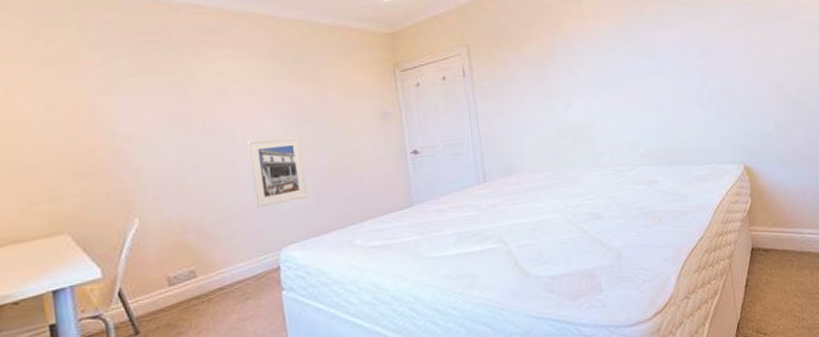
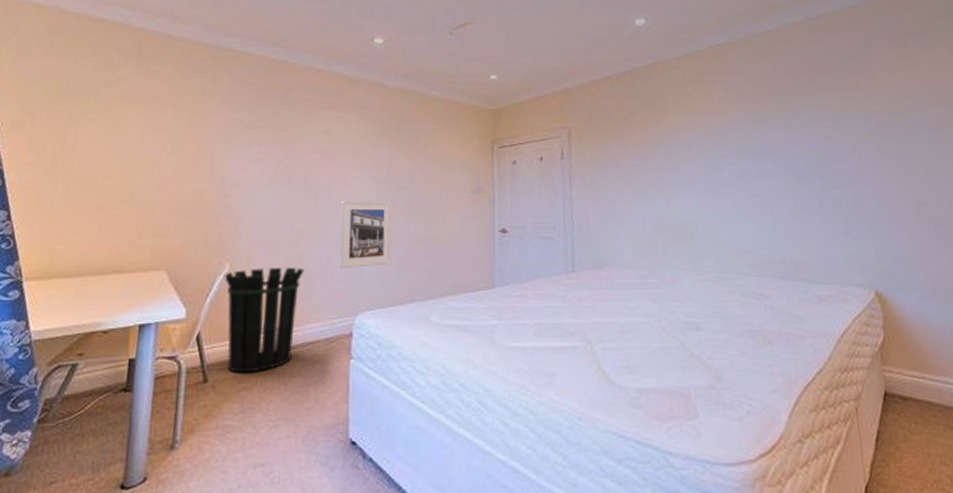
waste bin: none [134,212,222,321] -> present [223,267,304,373]

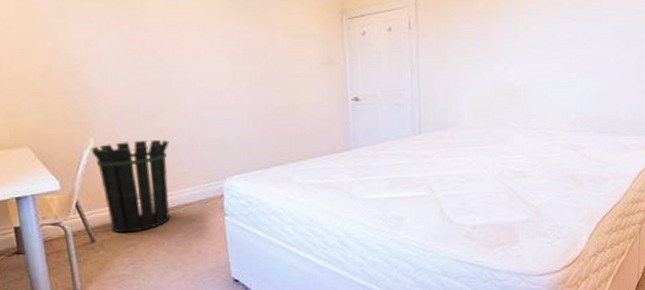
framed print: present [338,200,393,269] -> none [196,73,253,140]

